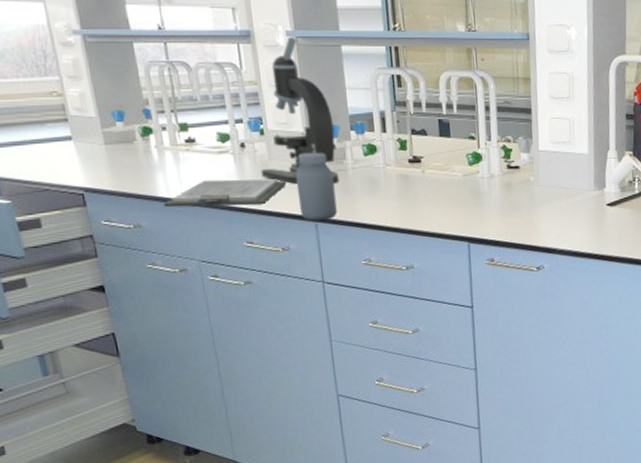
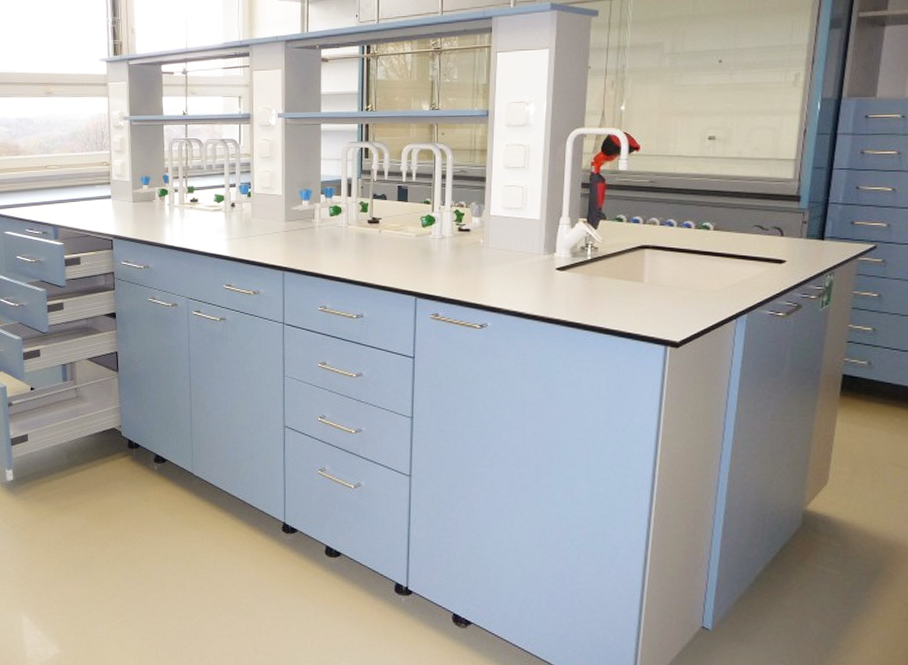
clipboard: present [163,179,286,208] -> none [167,232,263,255]
microscope: present [260,36,340,184] -> none [244,118,309,238]
jar: present [295,153,337,221] -> none [271,213,302,270]

